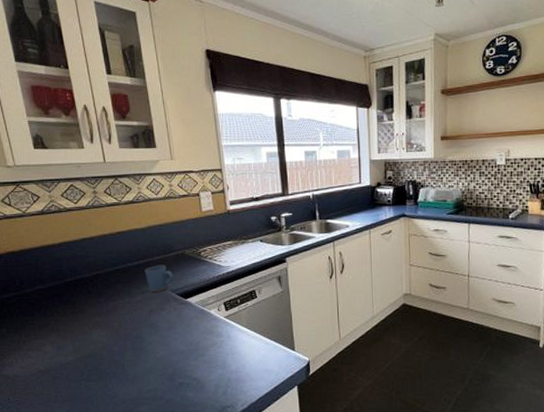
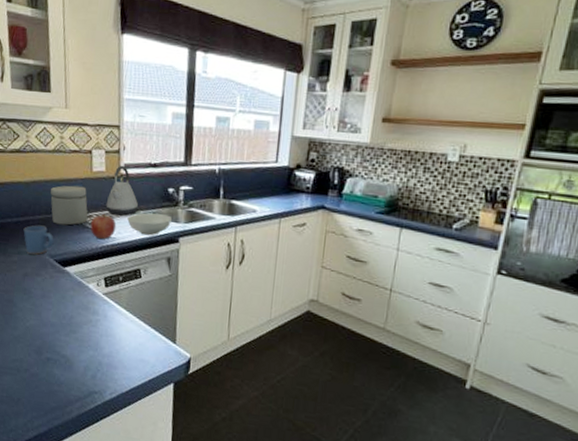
jar: none [166,225,203,262] -> present [50,185,88,226]
fruit: none [205,247,229,269] -> present [90,214,117,239]
kettle: none [217,202,247,247] -> present [106,165,139,217]
bowl: none [238,240,278,260] -> present [127,212,173,236]

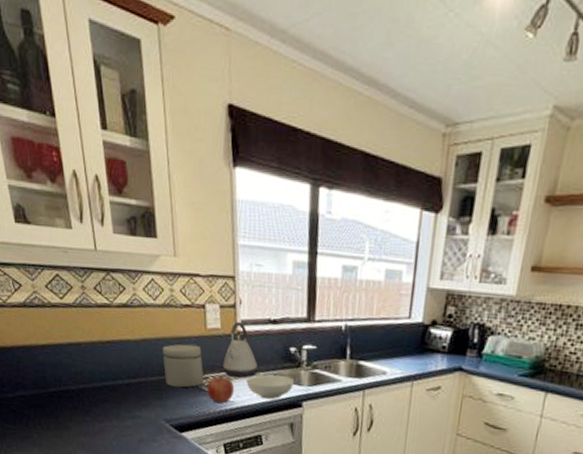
mug: present [23,225,54,255] -> none [136,387,169,419]

